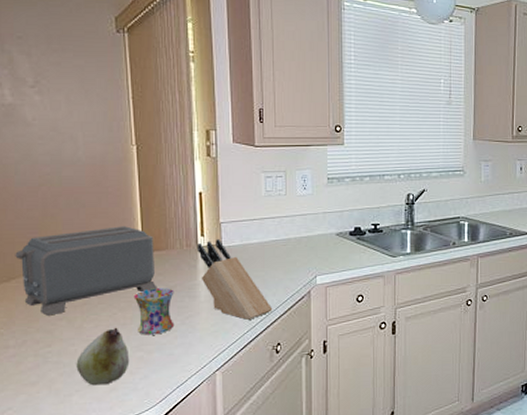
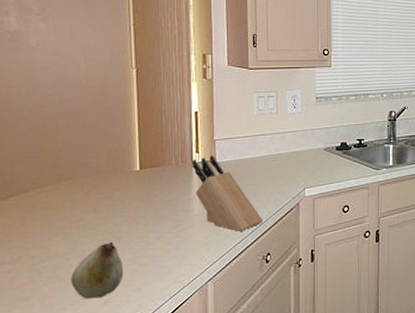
toaster: present [15,226,157,316] -> none [14,144,153,232]
mug: present [133,288,175,335] -> none [129,202,169,249]

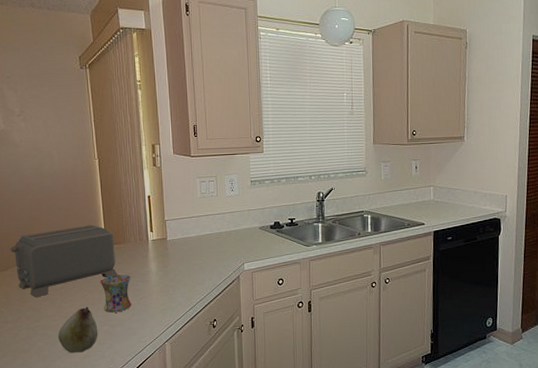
toaster: none [14,144,153,232] -> present [10,225,118,297]
mug: none [129,202,169,249] -> present [100,274,132,313]
knife block: present [192,155,264,231] -> none [148,234,210,300]

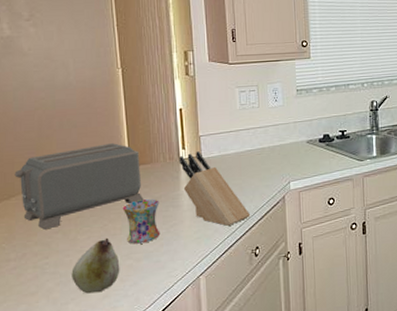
knife block: none [148,234,210,300] -> present [179,151,251,226]

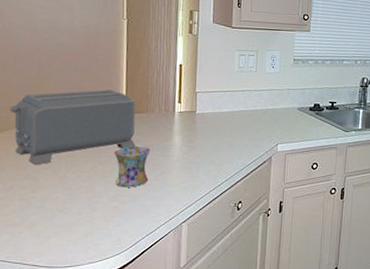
fruit: present [71,237,120,294] -> none [57,178,106,230]
knife block: present [179,151,251,226] -> none [174,106,237,179]

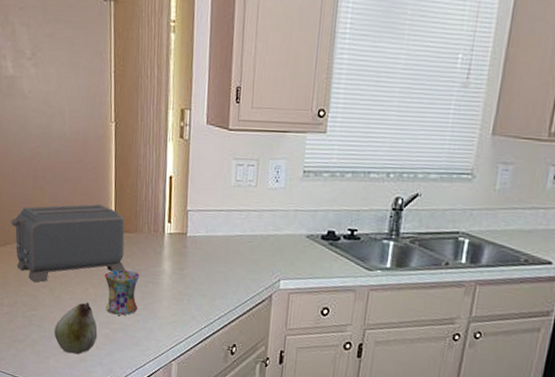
fruit: none [57,178,106,230] -> present [54,302,98,355]

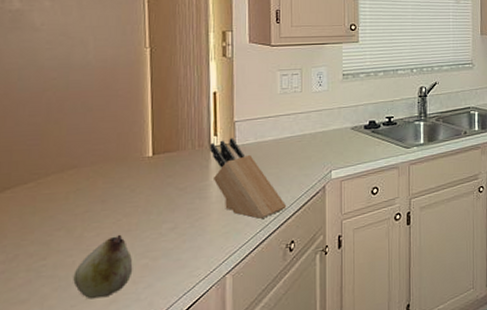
toaster: present [11,204,125,282] -> none [12,129,166,227]
mug: present [104,269,140,316] -> none [140,190,184,241]
knife block: none [164,227,232,316] -> present [210,138,287,219]

